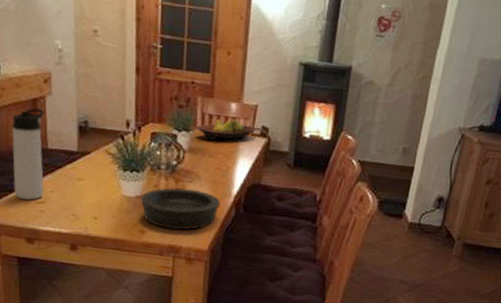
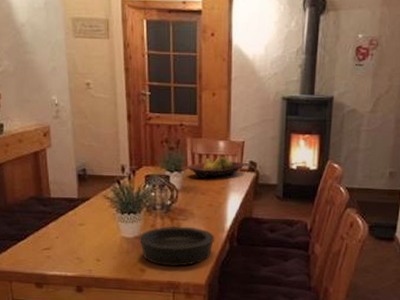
thermos bottle: present [12,107,44,200] -> none [17,160,49,247]

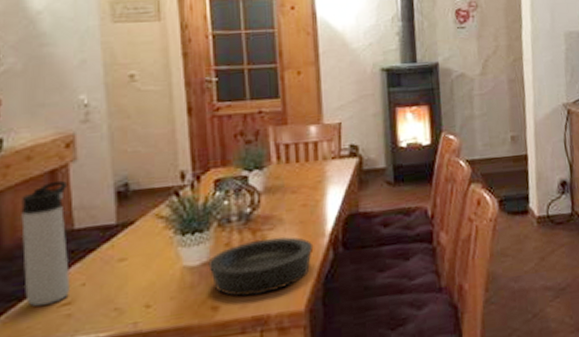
thermos bottle: none [17,160,49,247] -> present [21,180,69,306]
fruit bowl: present [187,156,244,179] -> none [271,143,343,174]

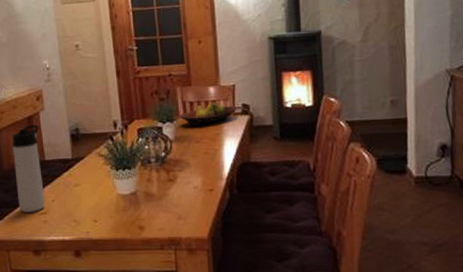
bowl: present [208,236,314,297] -> none [135,177,214,222]
fruit bowl: none [271,143,343,174] -> present [179,102,237,127]

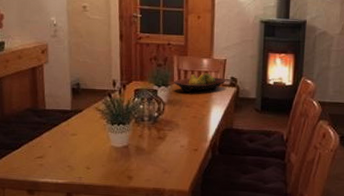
thermos bottle: present [12,124,45,213] -> none [15,75,42,156]

